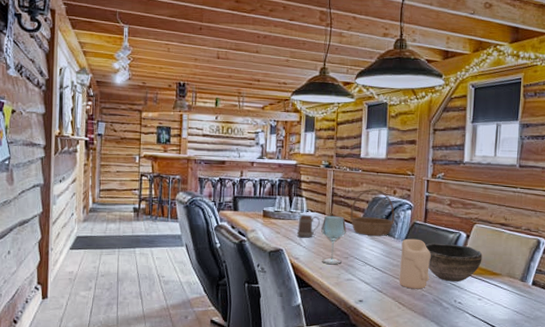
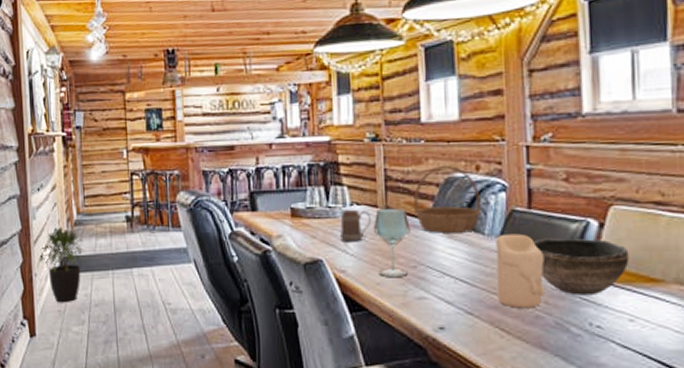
potted plant: none [57,211,97,272] -> present [40,226,85,302]

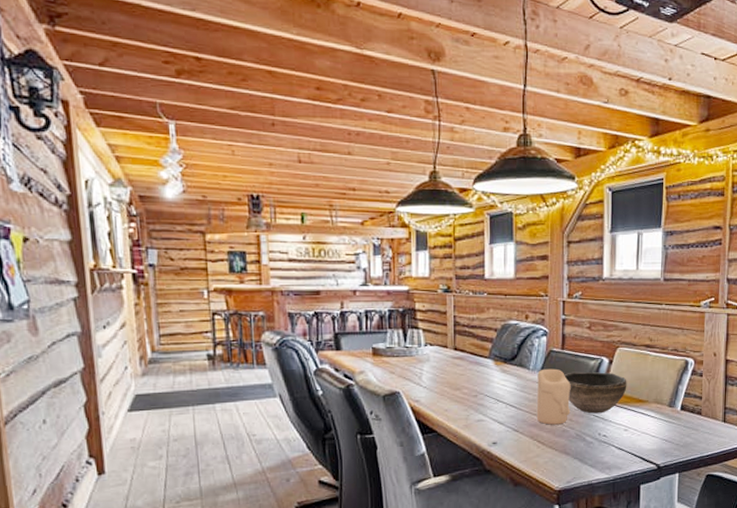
potted plant: present [40,226,85,302] -> none [108,364,162,439]
beer mug: present [339,209,371,242] -> none [414,349,441,377]
wine glass: present [373,208,411,278] -> none [443,348,473,405]
basket: present [413,165,481,233] -> none [477,314,528,369]

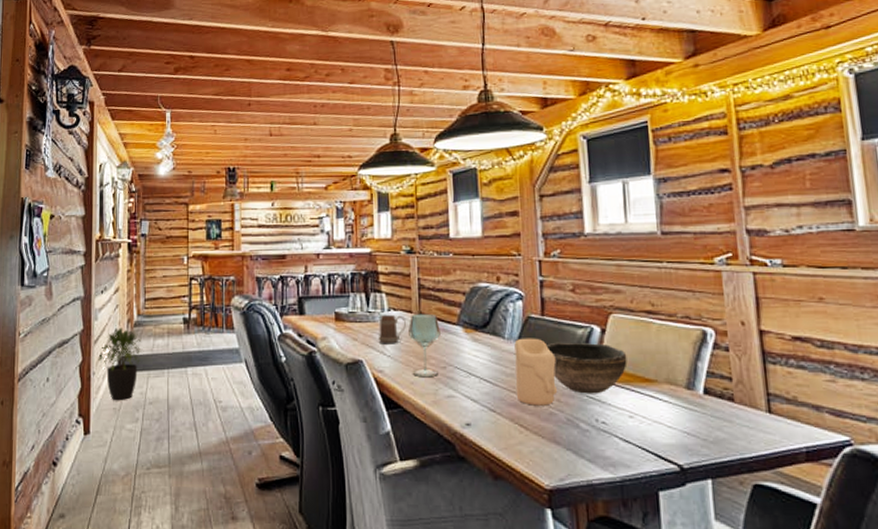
potted plant: none [108,364,162,439] -> present [99,326,143,400]
beer mug: none [414,349,441,377] -> present [378,314,406,344]
wine glass: none [443,348,473,405] -> present [407,313,441,378]

